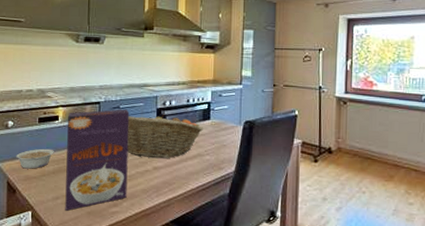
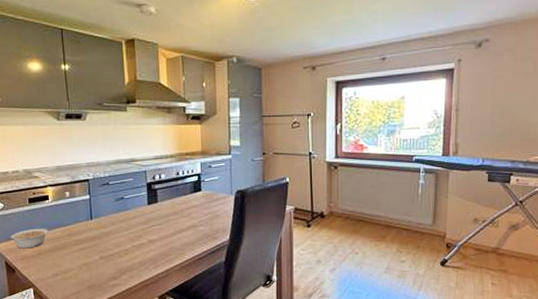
cereal box: present [65,109,130,211] -> none [58,185,125,286]
fruit basket: present [127,113,204,158] -> none [119,187,196,231]

